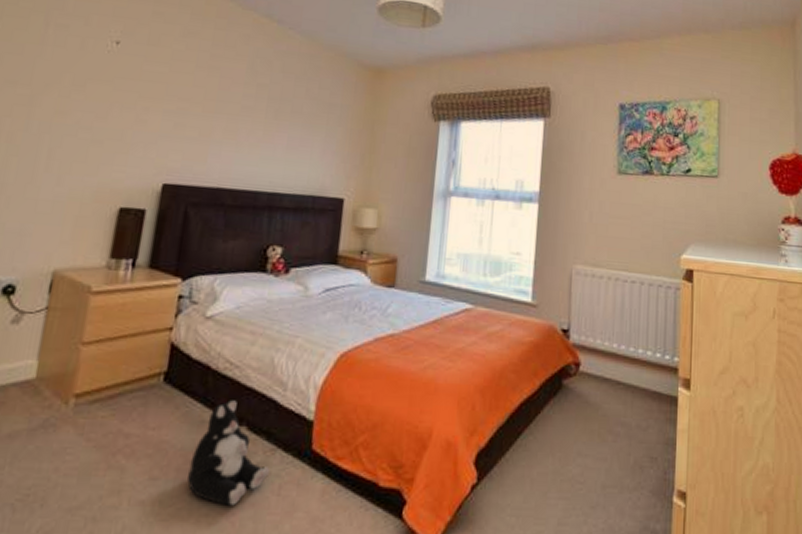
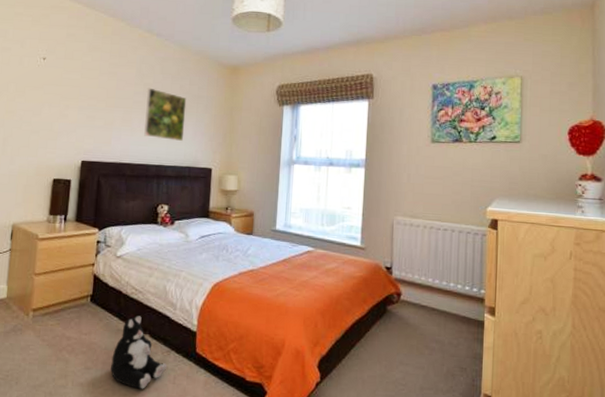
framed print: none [254,89,315,162] -> present [144,87,187,141]

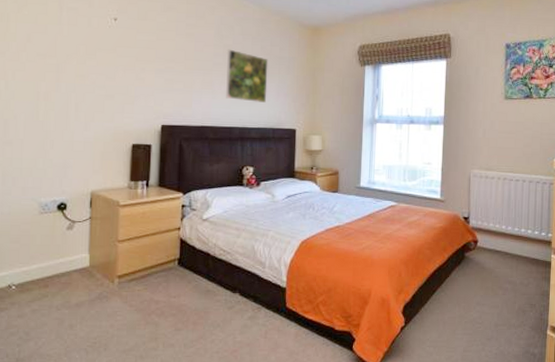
plush toy: present [111,314,167,389] -> none [202,275,258,346]

